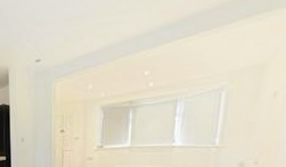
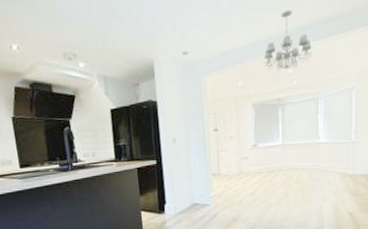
chandelier: none [118,8,175,73] -> present [264,9,312,71]

